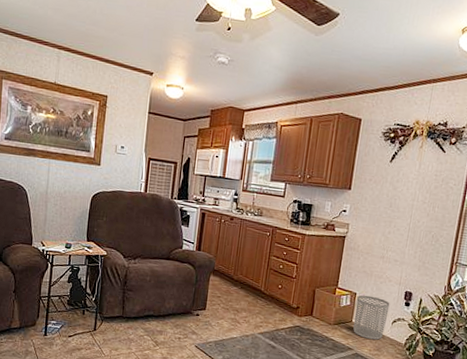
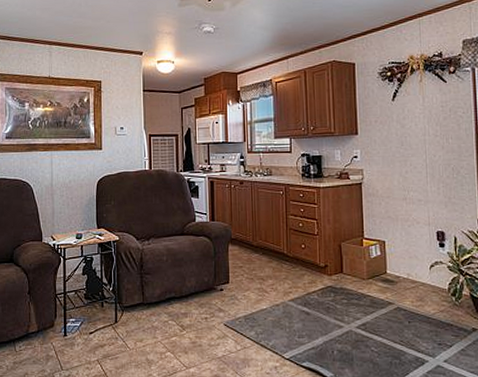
waste bin: present [353,295,390,340] -> none [386,242,424,289]

